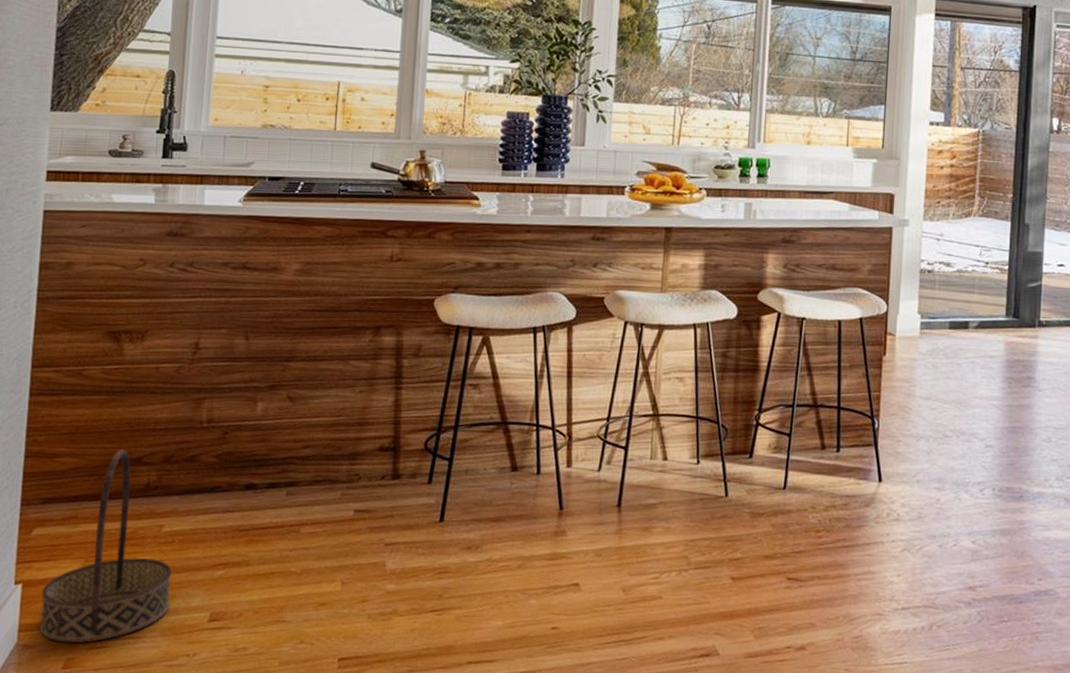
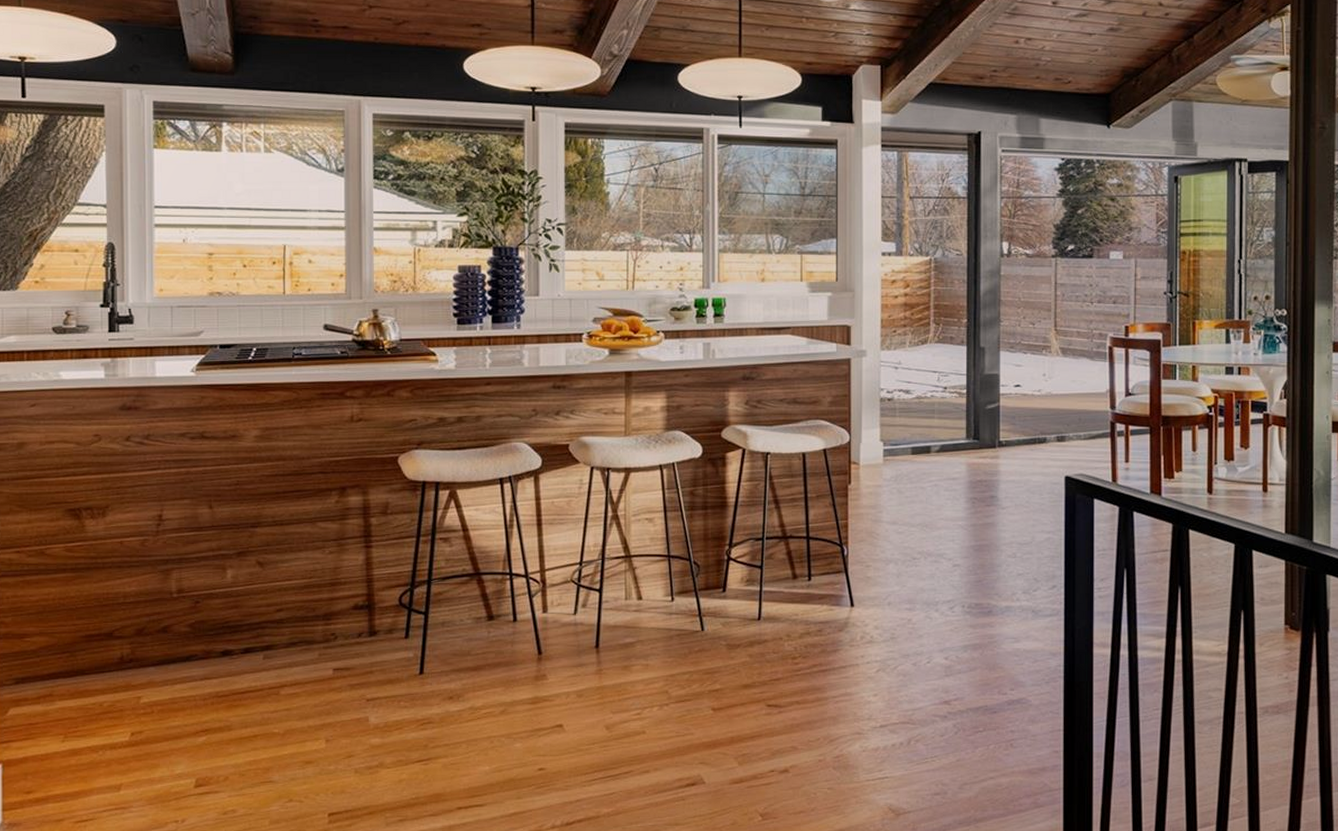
basket: present [38,449,172,644] -> none [22,625,154,818]

